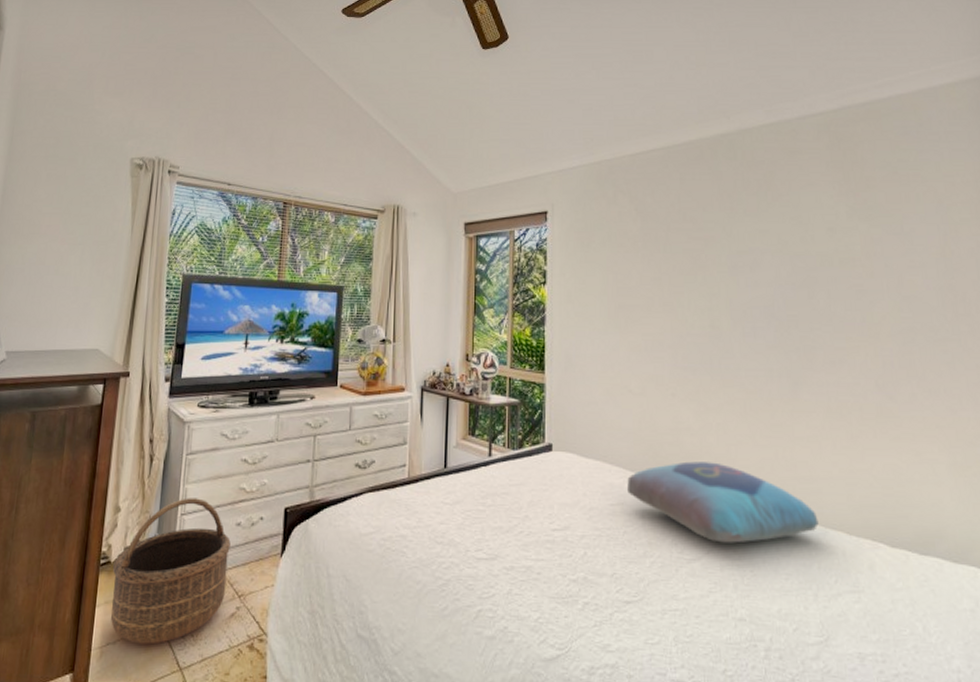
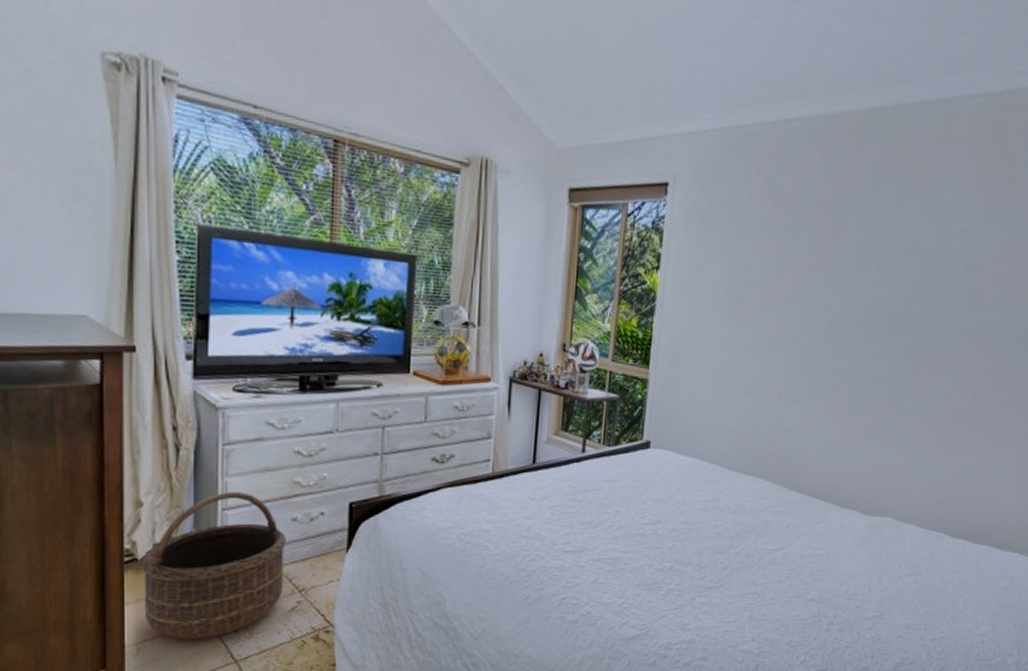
cushion: present [627,461,819,543] -> none [722,460,895,535]

